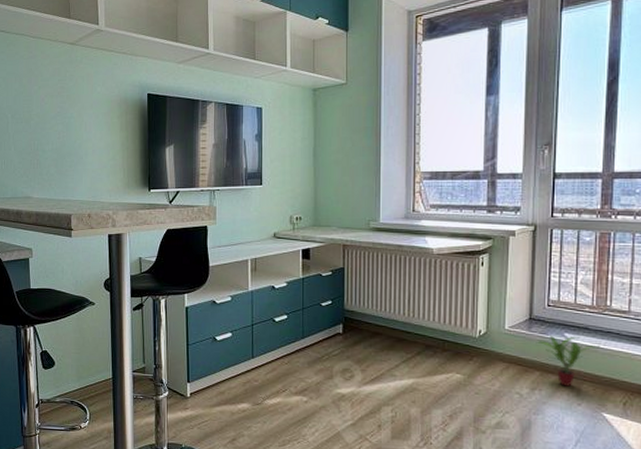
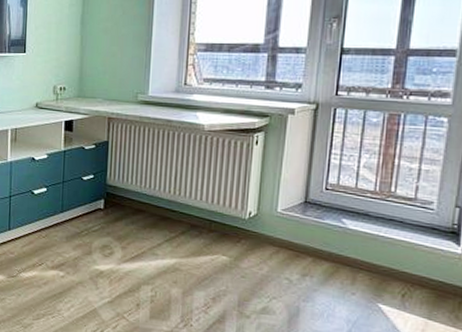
potted plant: present [536,335,601,387] -> none [310,220,382,275]

